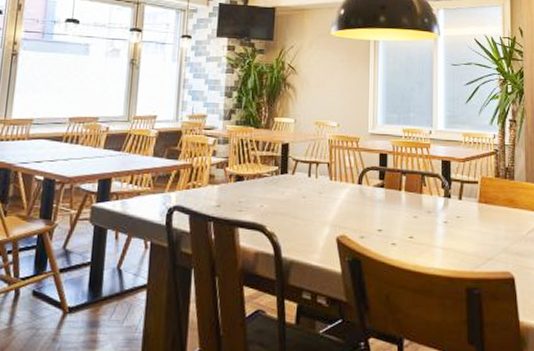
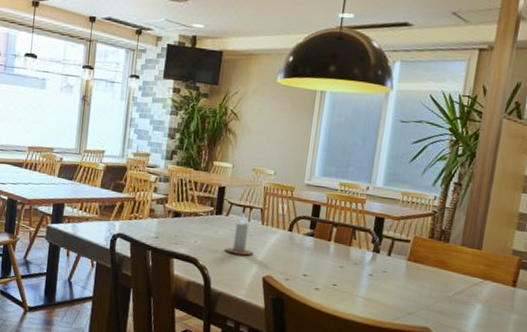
candle: none [294,169,324,216] -> present [225,212,253,256]

